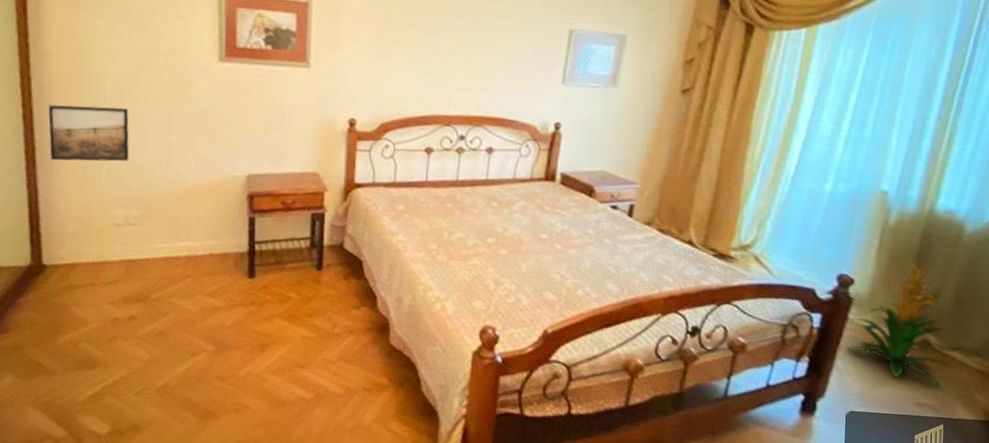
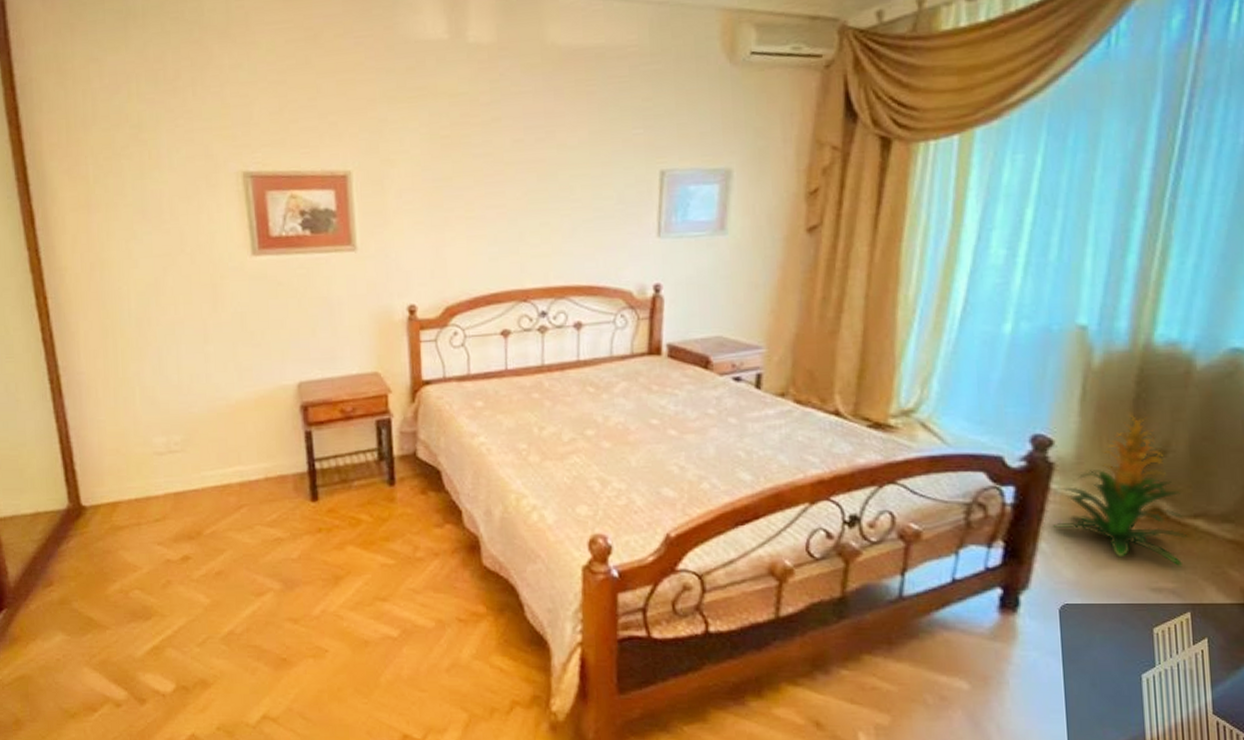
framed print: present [48,104,129,162] -> none [69,320,164,388]

